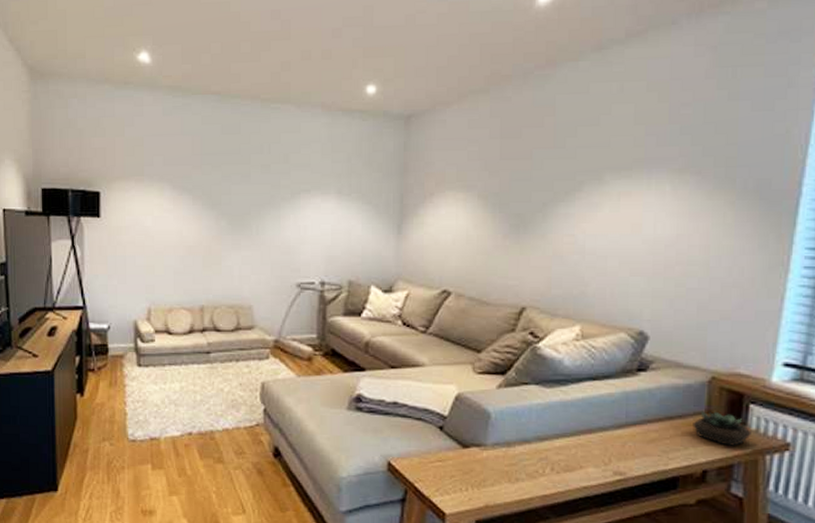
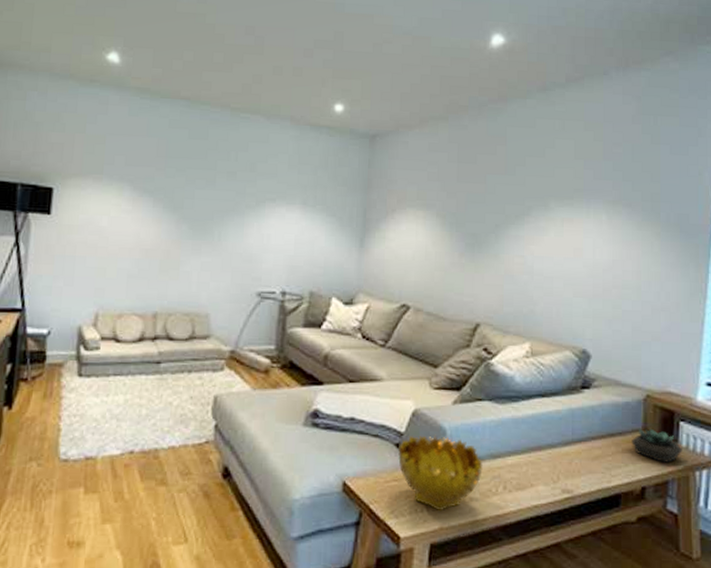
decorative bowl: none [442,417,529,491] -> present [398,434,483,512]

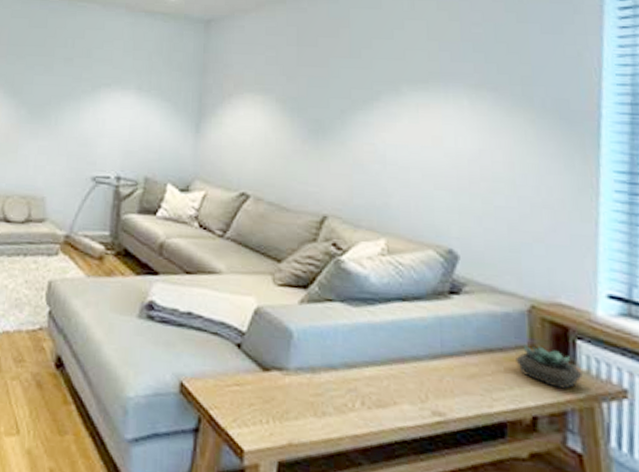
decorative bowl: present [398,434,483,512] -> none [240,336,336,425]

